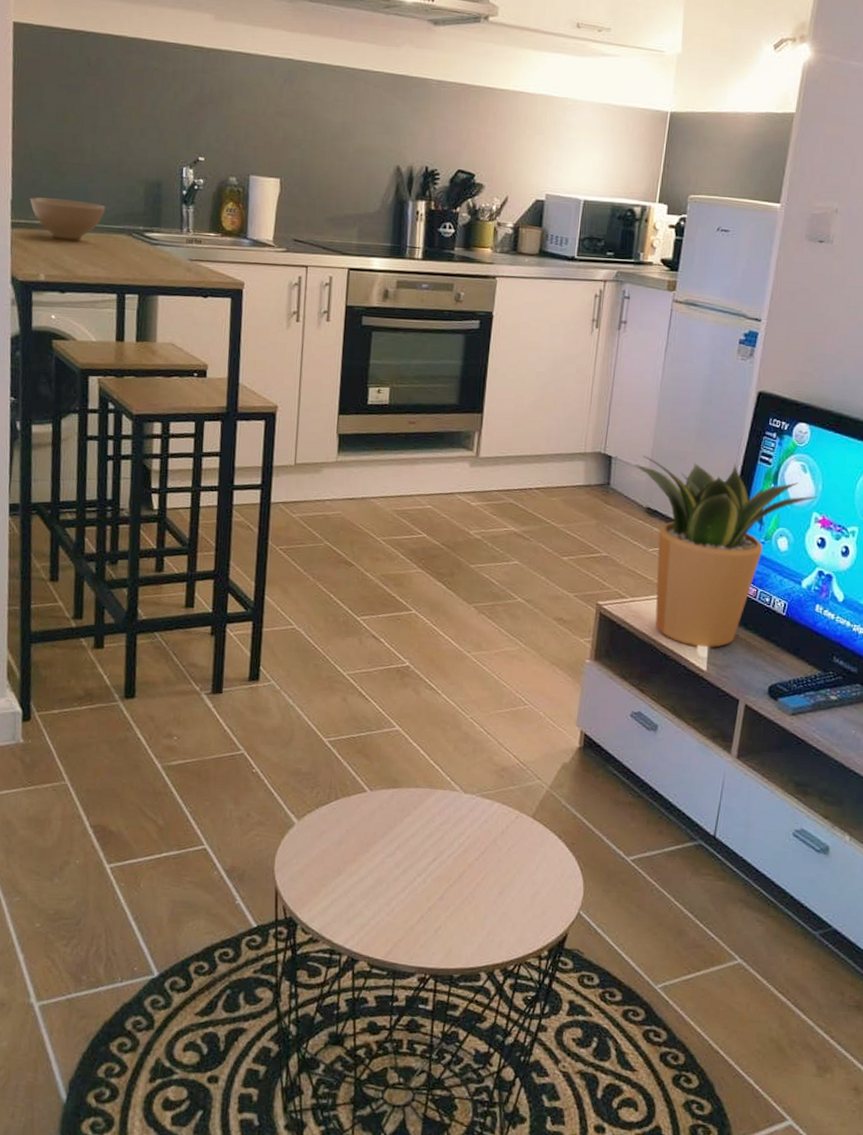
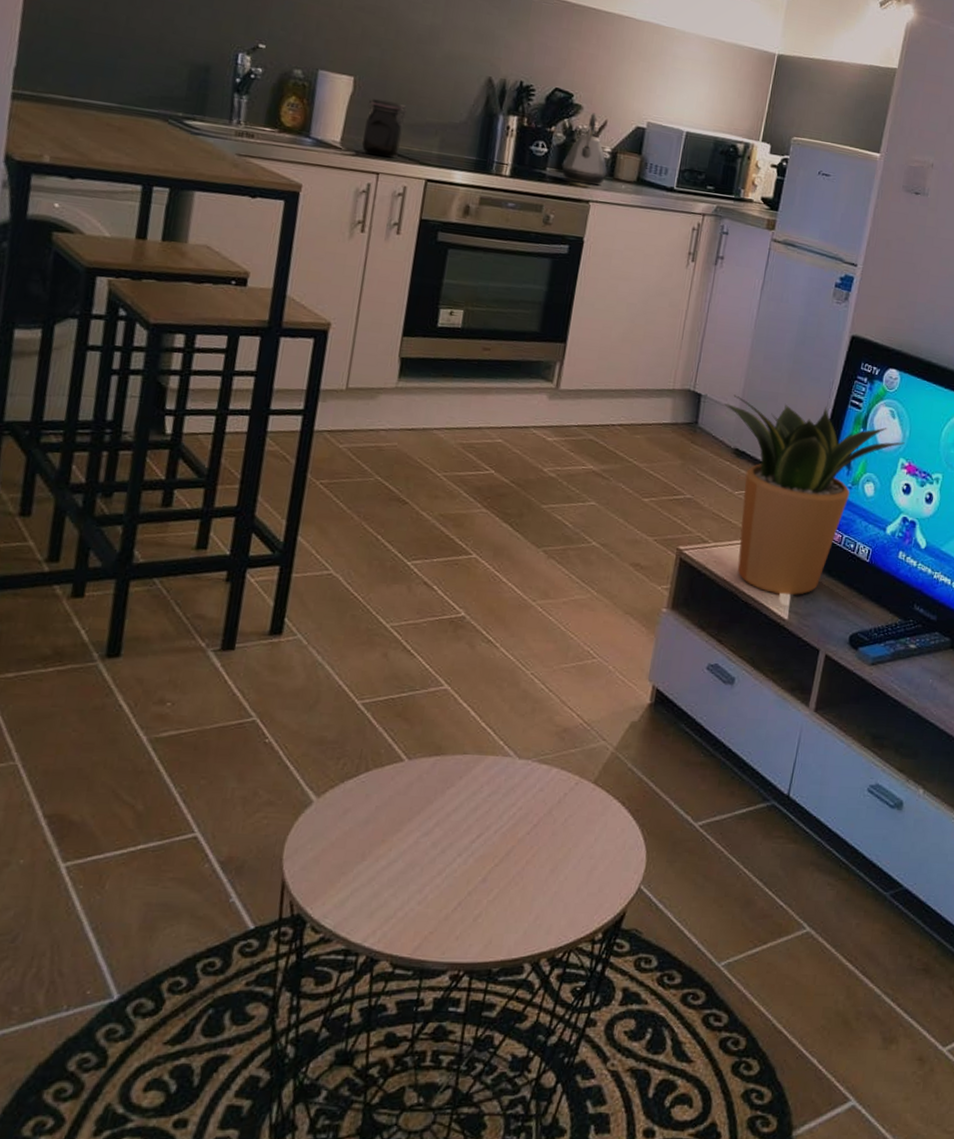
bowl: present [30,197,106,242] -> none [39,67,138,123]
jar: none [292,197,327,251] -> present [362,99,406,158]
kettle: none [468,190,511,261] -> present [561,112,607,185]

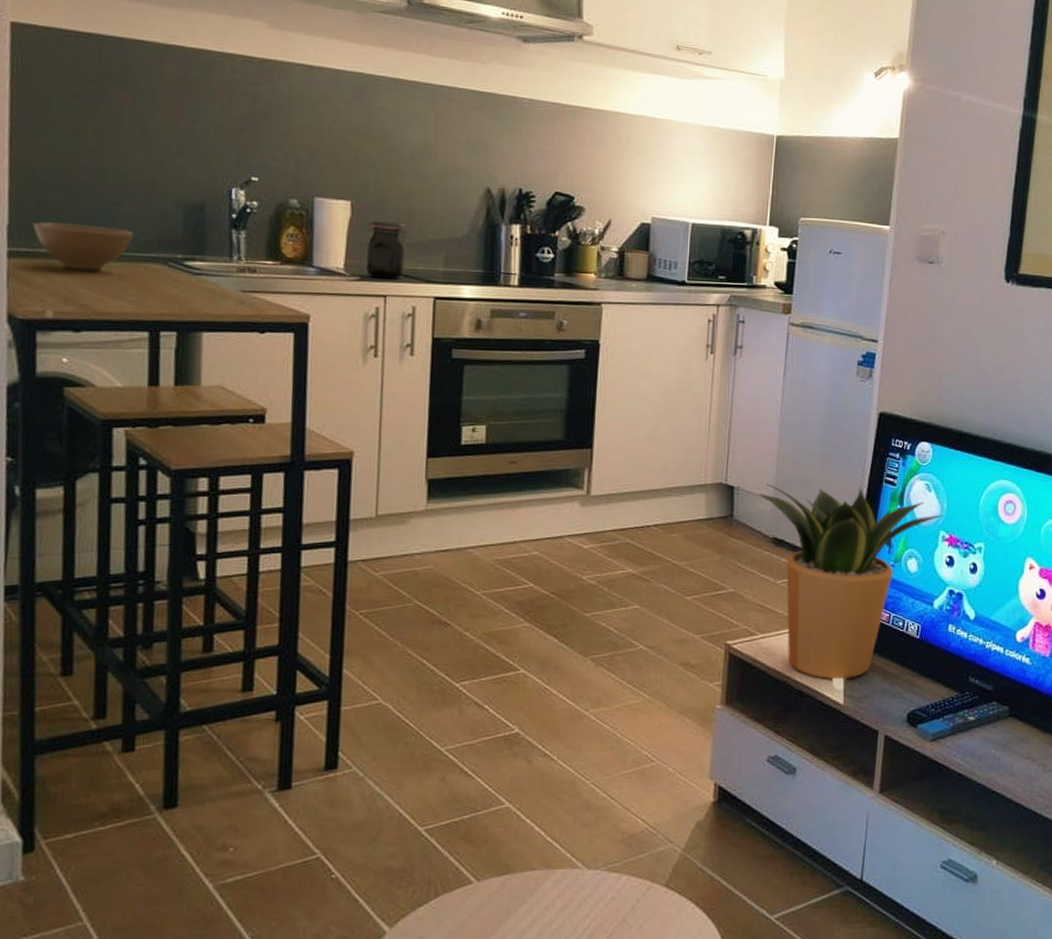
bowl: none [39,67,138,123] -> present [33,222,134,273]
kettle: present [561,112,607,185] -> none [570,213,616,286]

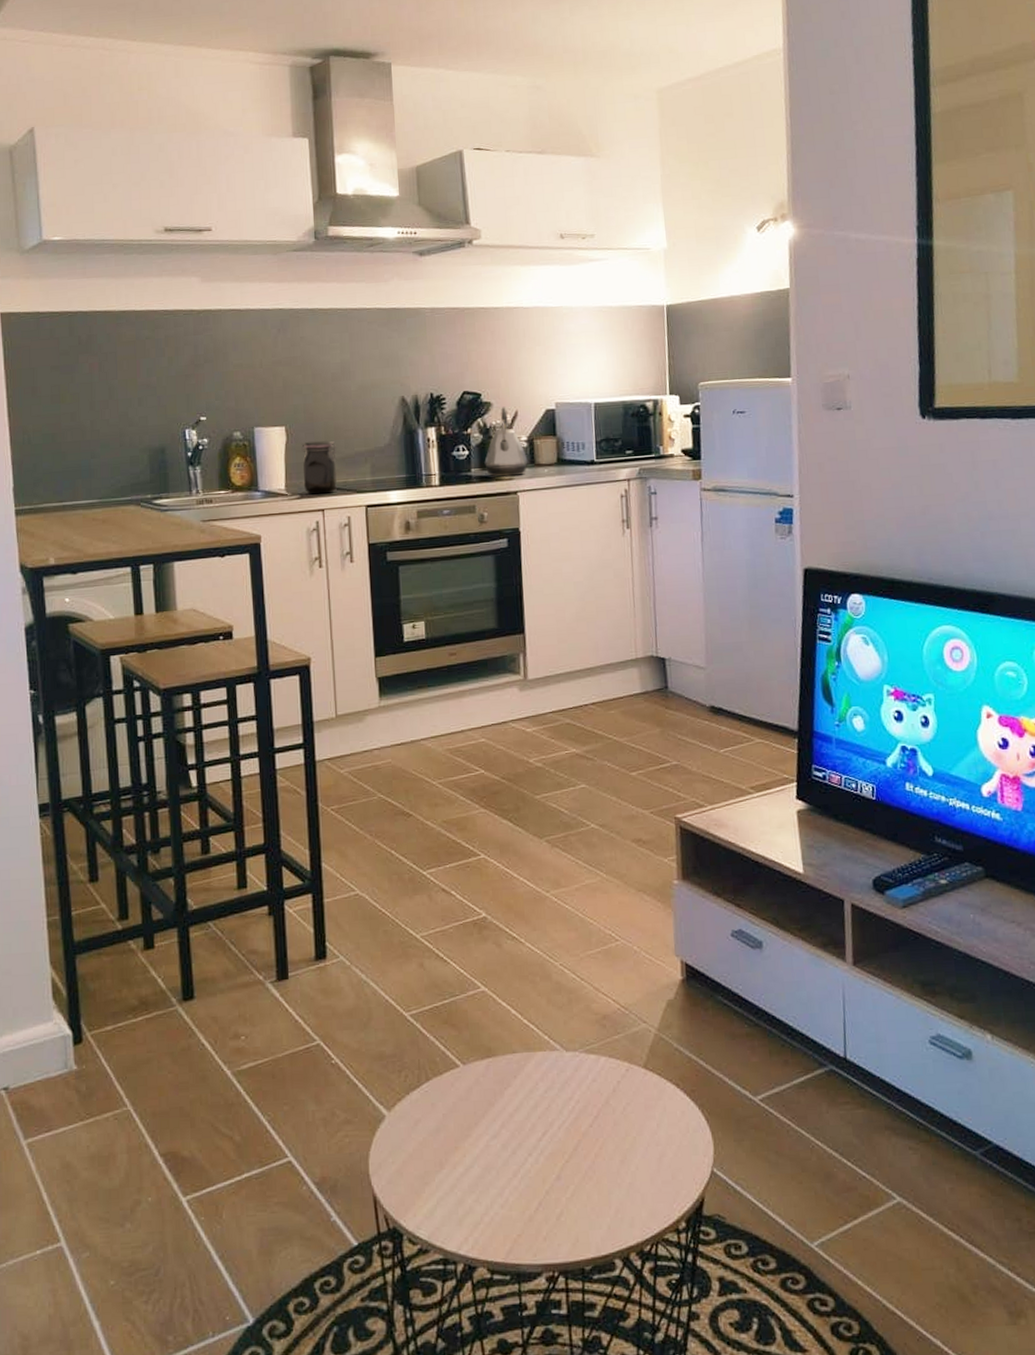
bowl: present [33,222,134,273] -> none [32,478,111,521]
kettle: none [570,213,616,286] -> present [484,406,528,477]
potted plant: present [758,484,944,680] -> none [690,647,886,848]

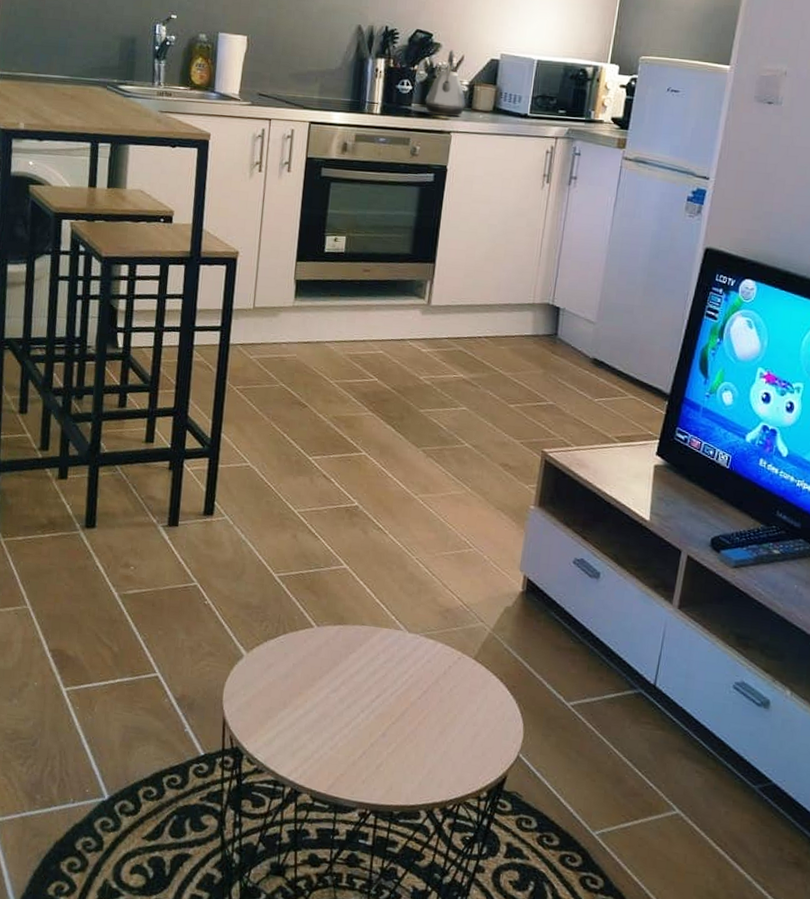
jar: present [301,440,337,495] -> none [256,53,291,105]

